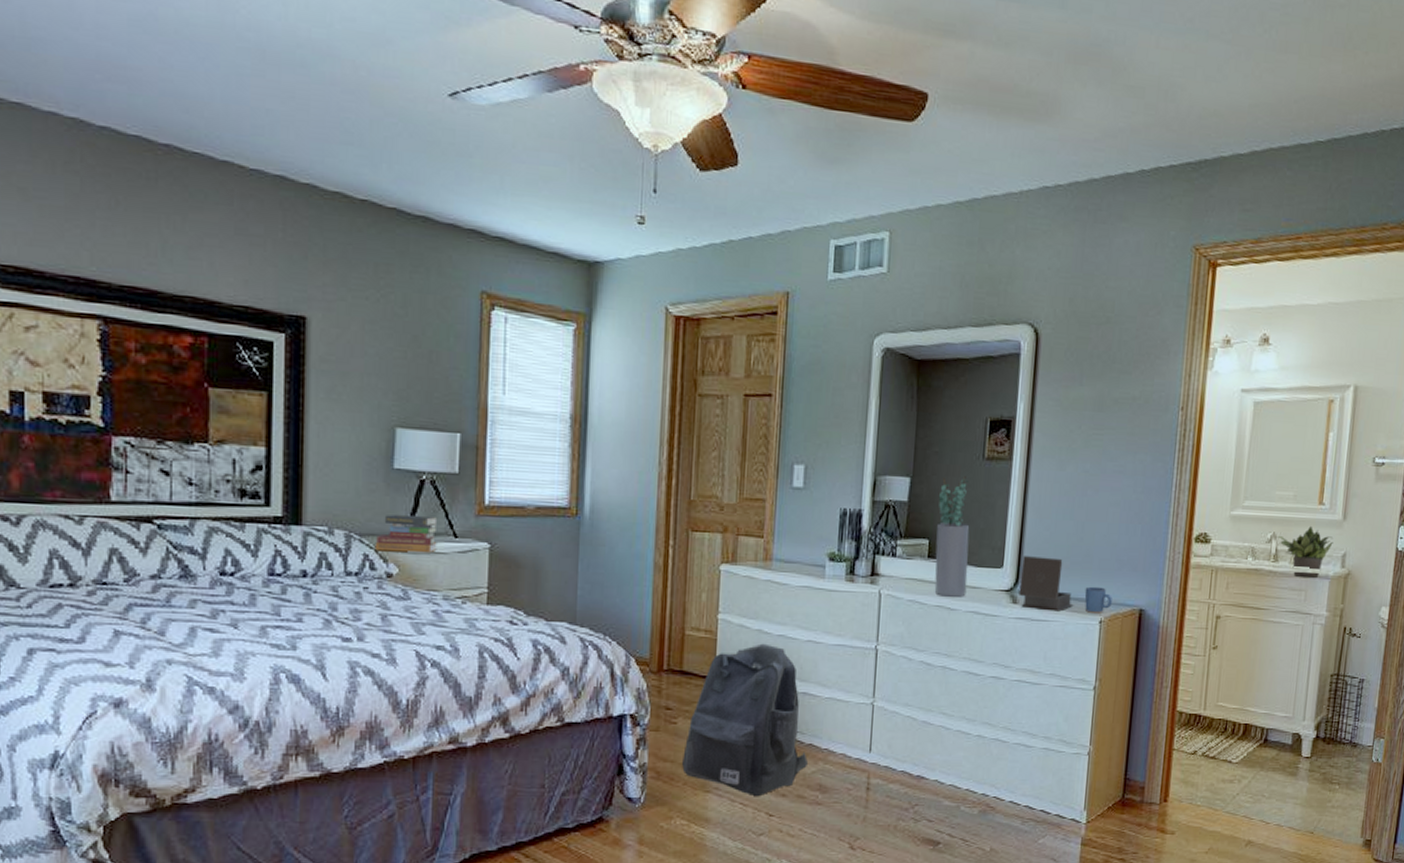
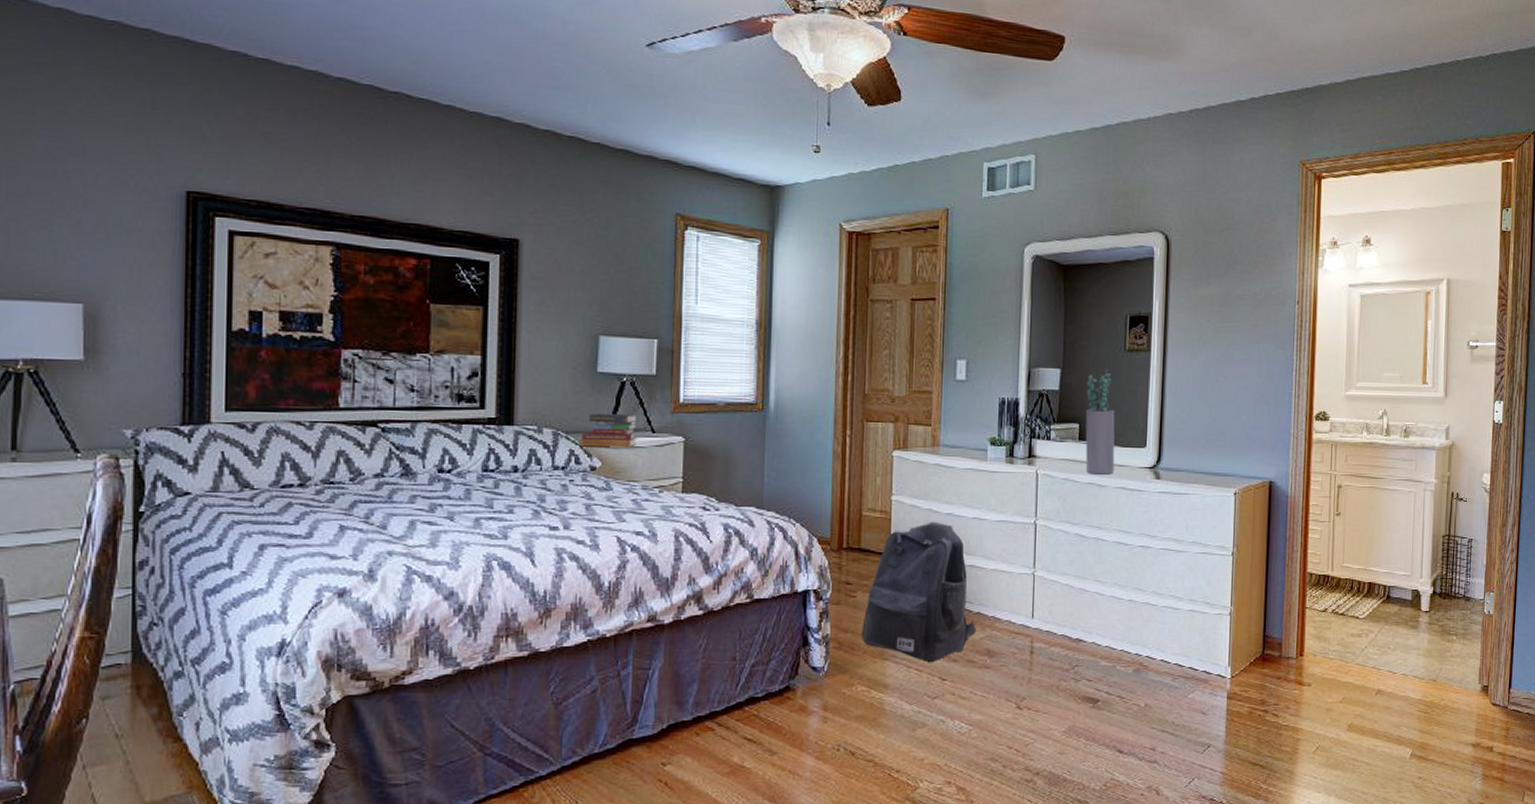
jewelry box: present [1019,556,1074,612] -> none [1161,436,1211,485]
mug: present [1084,586,1112,613] -> none [1220,462,1245,486]
potted plant: present [1277,525,1334,579] -> none [1387,402,1438,450]

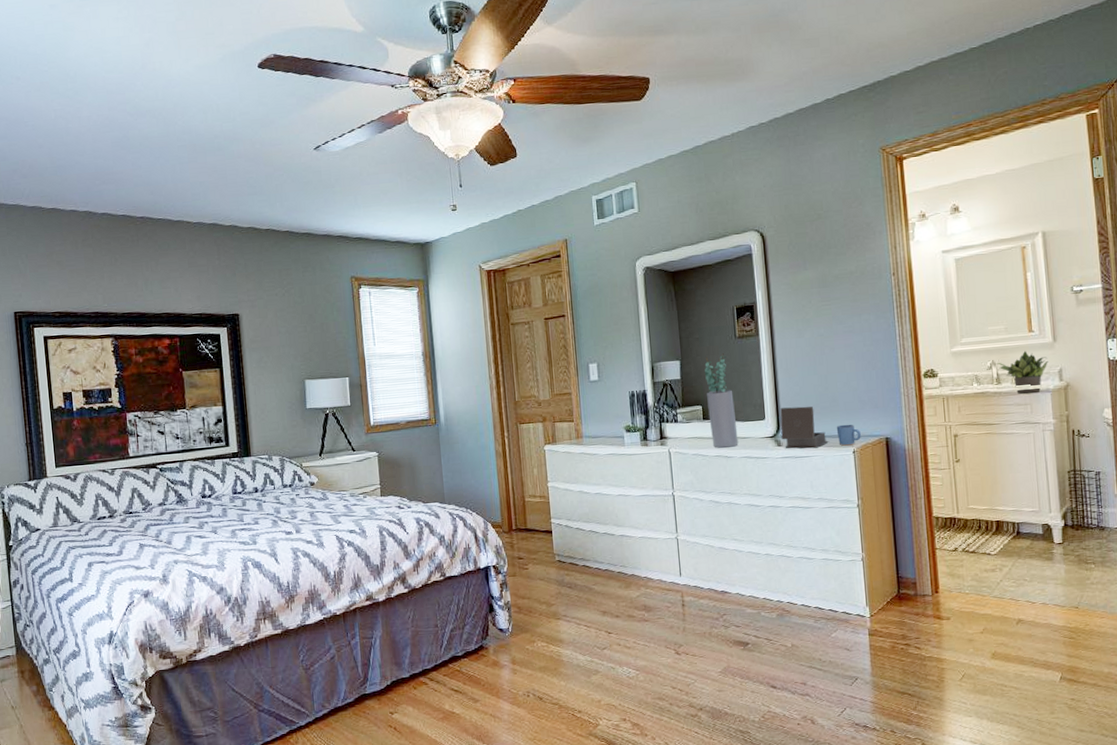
books: present [580,412,637,448] -> none [300,439,342,468]
backpack: present [862,521,977,663] -> none [536,501,633,620]
jewelry box: none [1161,436,1211,485] -> present [780,406,829,449]
mug: none [1220,462,1245,486] -> present [836,424,861,446]
potted plant: none [1387,402,1438,450] -> present [996,350,1048,395]

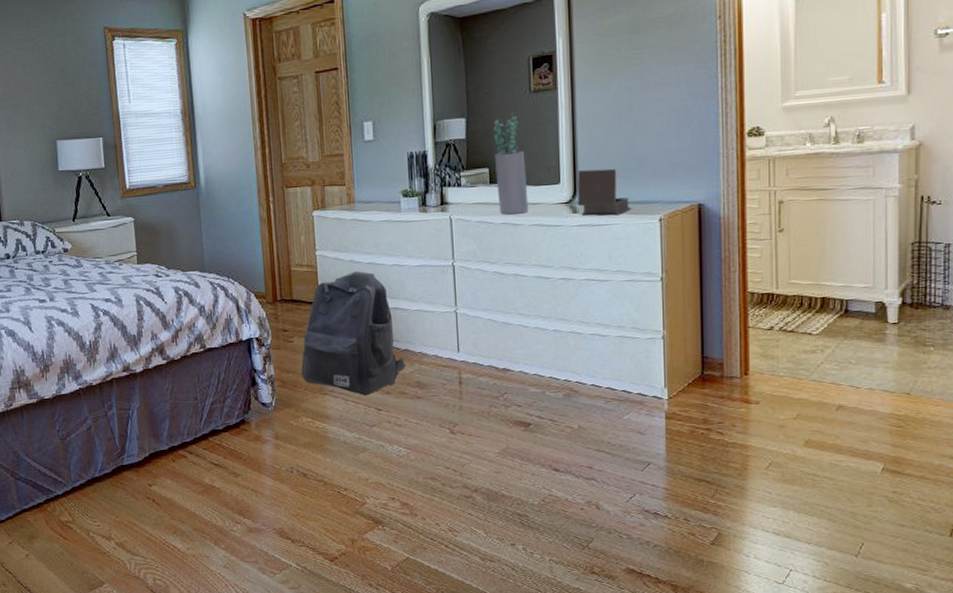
backpack: none [536,501,633,620] -> present [301,271,406,396]
mug: present [836,424,861,446] -> none [641,188,670,213]
potted plant: present [996,350,1048,395] -> none [835,104,899,156]

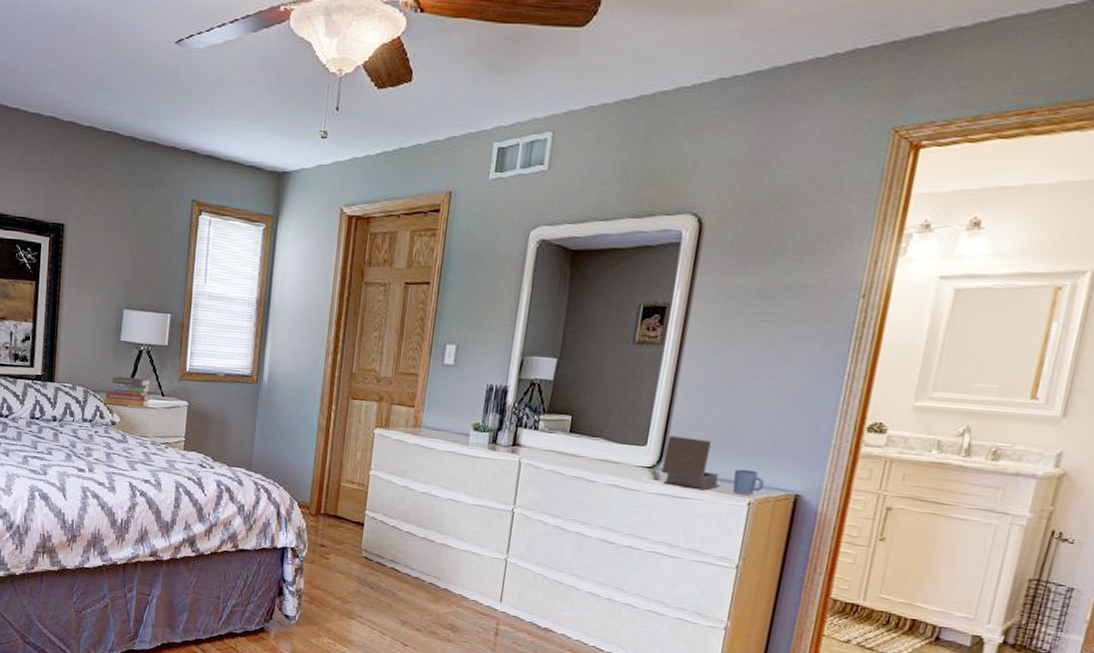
books: none [52,203,97,233] -> present [104,376,151,408]
backpack: present [301,271,406,396] -> none [331,498,443,628]
vase: present [492,109,529,216] -> none [574,358,617,471]
mug: none [641,188,670,213] -> present [732,469,765,496]

